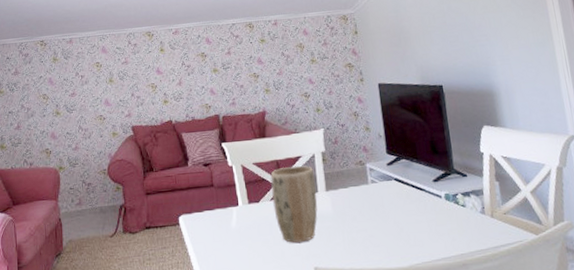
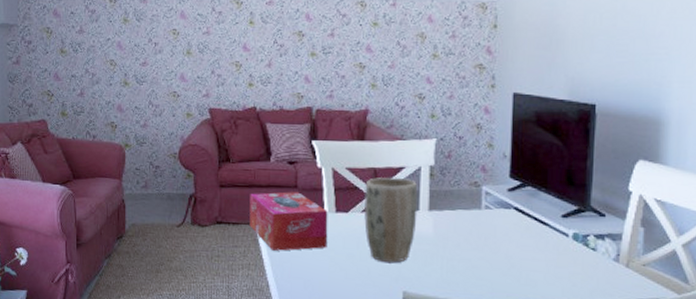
tissue box: none [173,190,245,247] -> present [249,191,328,251]

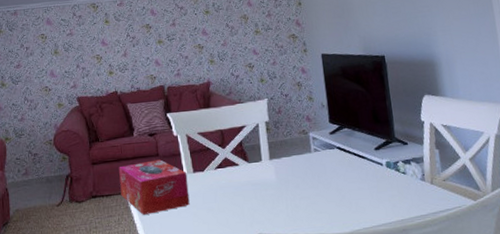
plant pot: present [363,177,418,262] -> none [215,135,262,210]

